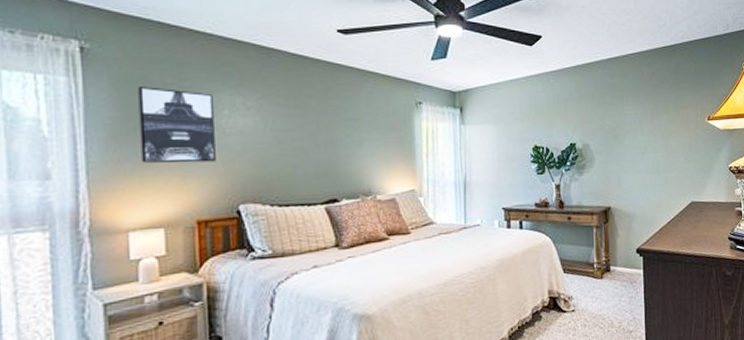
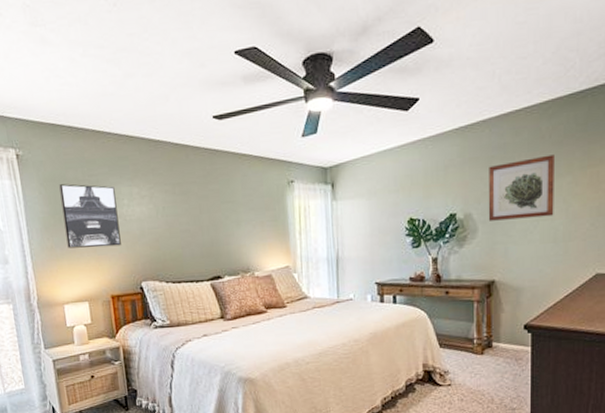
wall art: none [602,96,656,152] -> present [488,154,556,221]

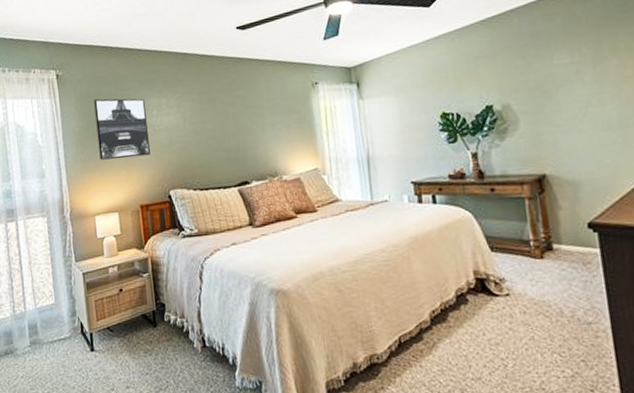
wall art: present [488,154,556,221] -> none [523,38,604,111]

